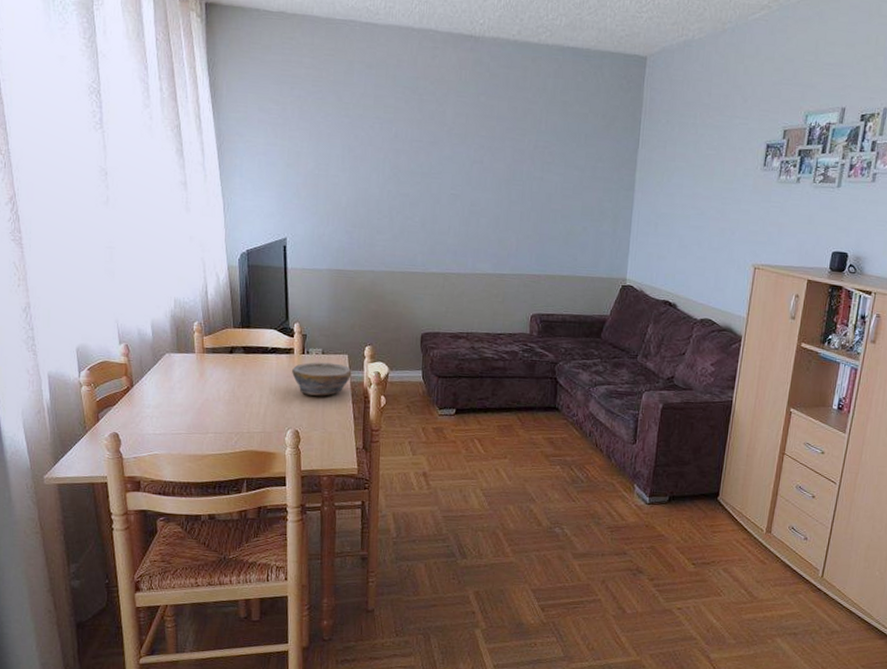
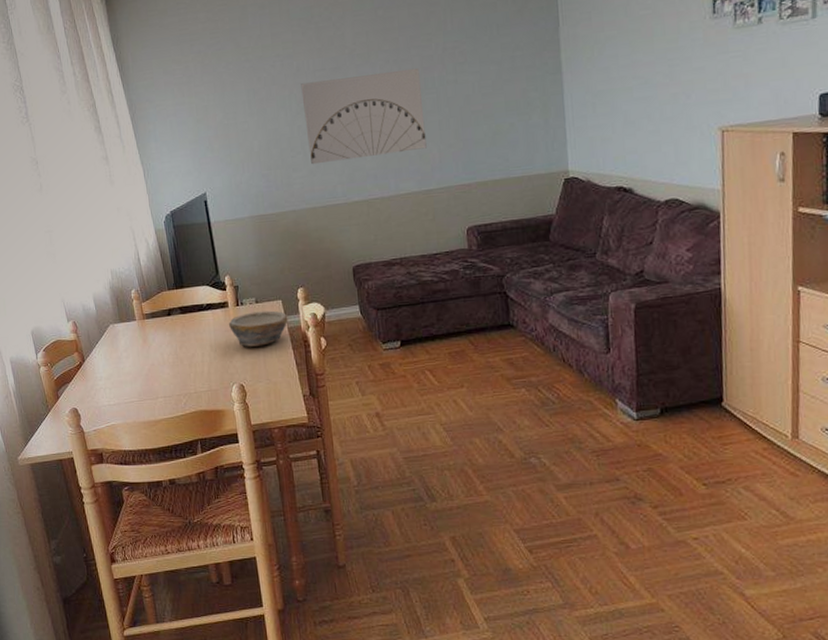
wall art: none [395,150,510,235] -> present [301,67,427,165]

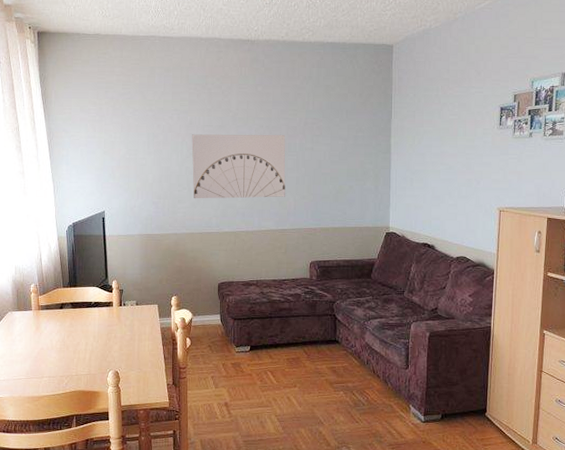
bowl: present [228,310,288,347] -> none [111,312,161,341]

